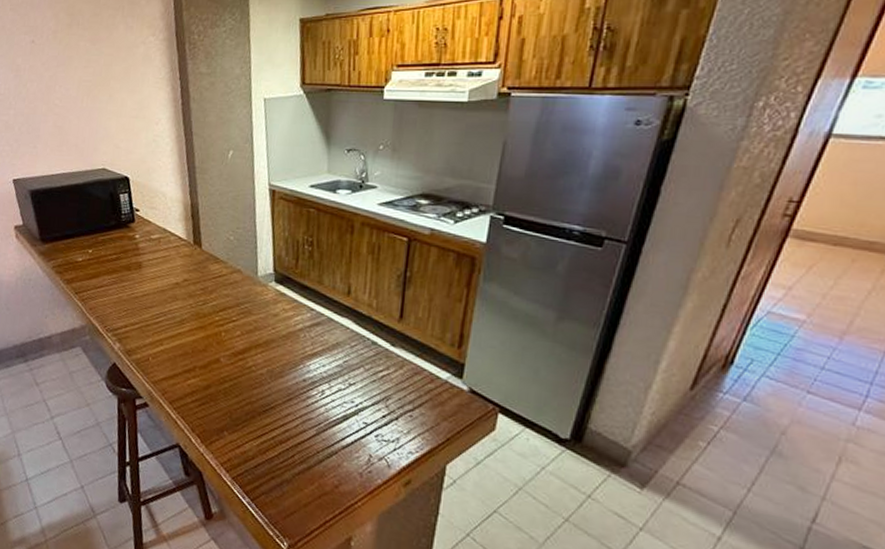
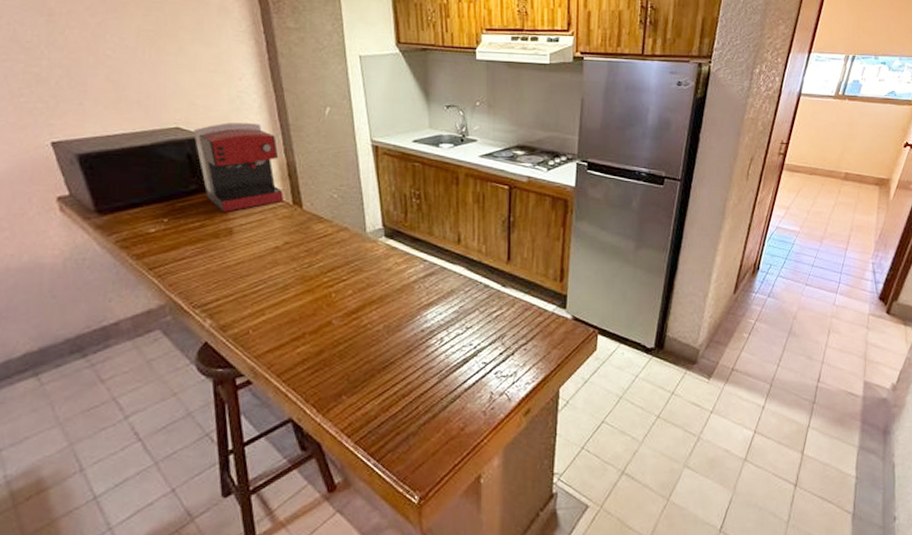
coffee maker: none [116,164,187,247] -> present [193,122,285,212]

